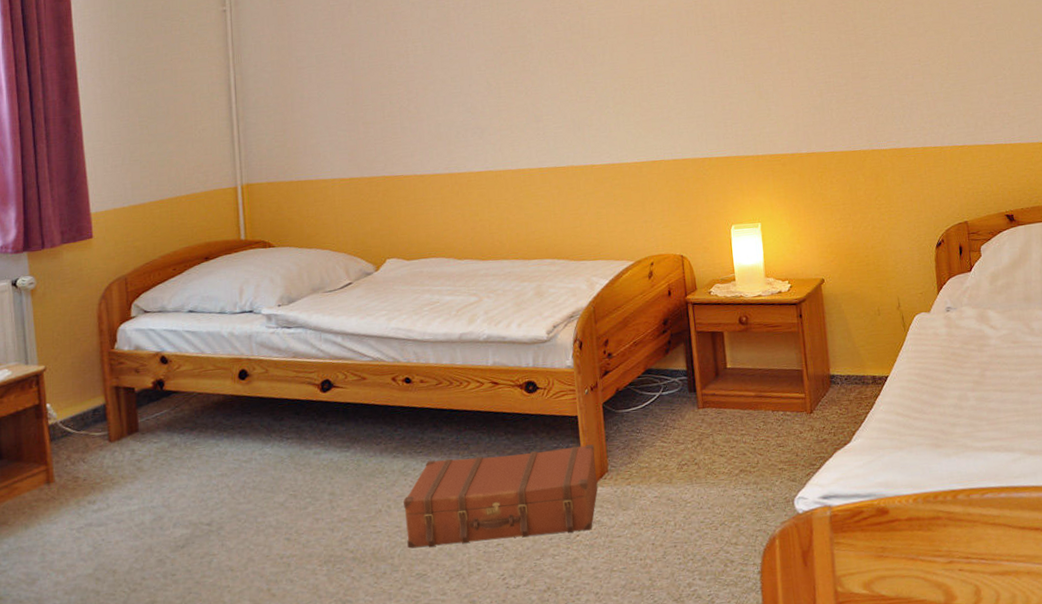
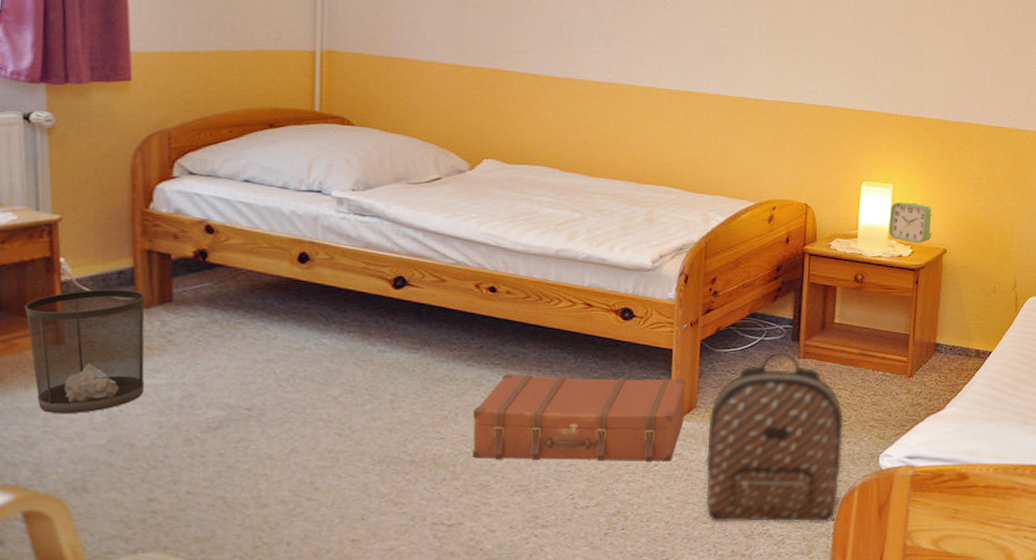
waste bin: none [20,425,121,549] -> present [24,289,146,414]
backpack: none [620,403,761,587] -> present [704,351,845,522]
alarm clock: none [762,237,807,278] -> present [888,201,934,243]

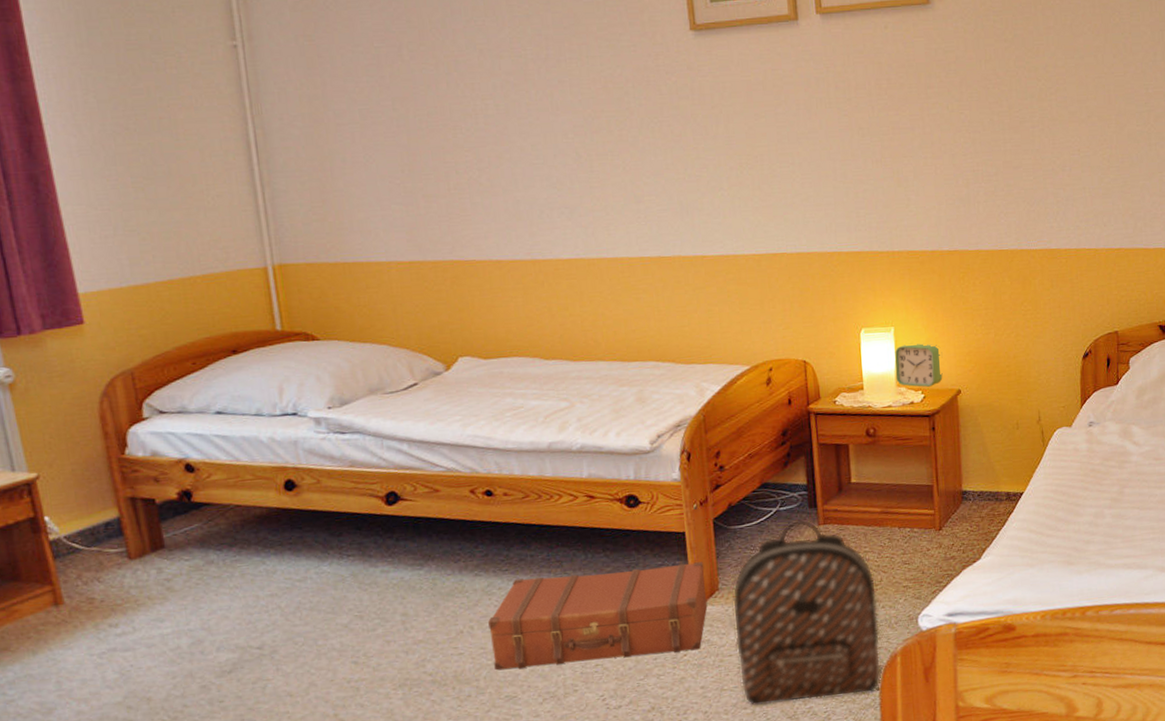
waste bin: present [24,289,146,414] -> none [17,540,152,676]

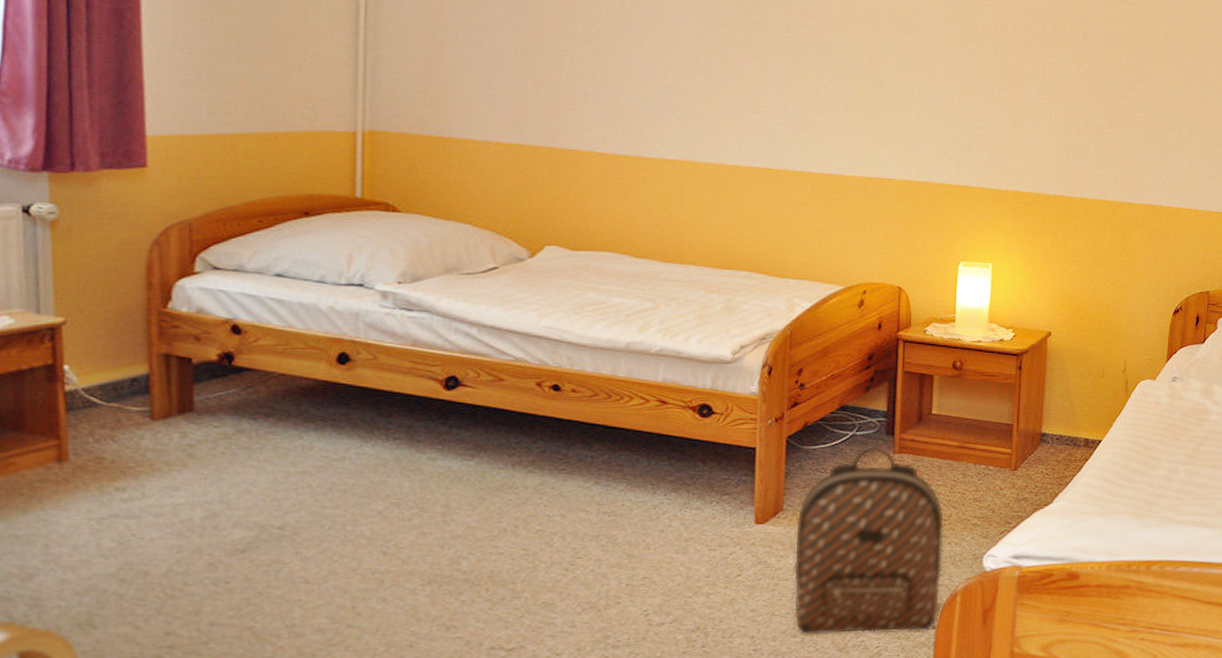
suitcase: present [488,562,708,671] -> none [535,480,771,575]
alarm clock: present [895,343,943,387] -> none [988,281,1037,326]

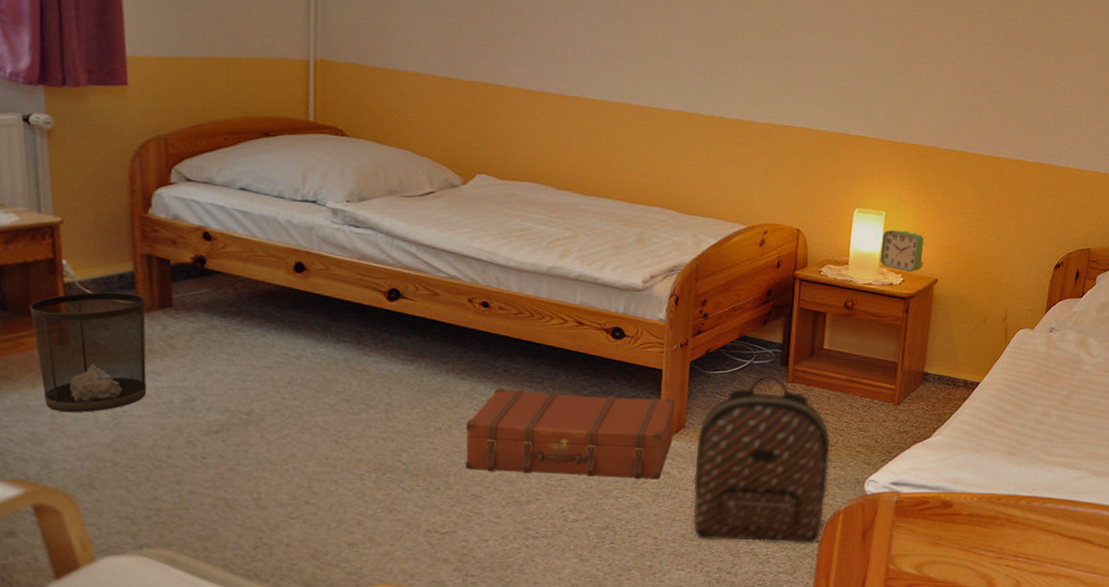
waste bin: none [21,399,163,541] -> present [29,291,147,413]
suitcase: none [535,480,771,575] -> present [465,388,675,480]
alarm clock: none [988,281,1037,326] -> present [879,229,927,272]

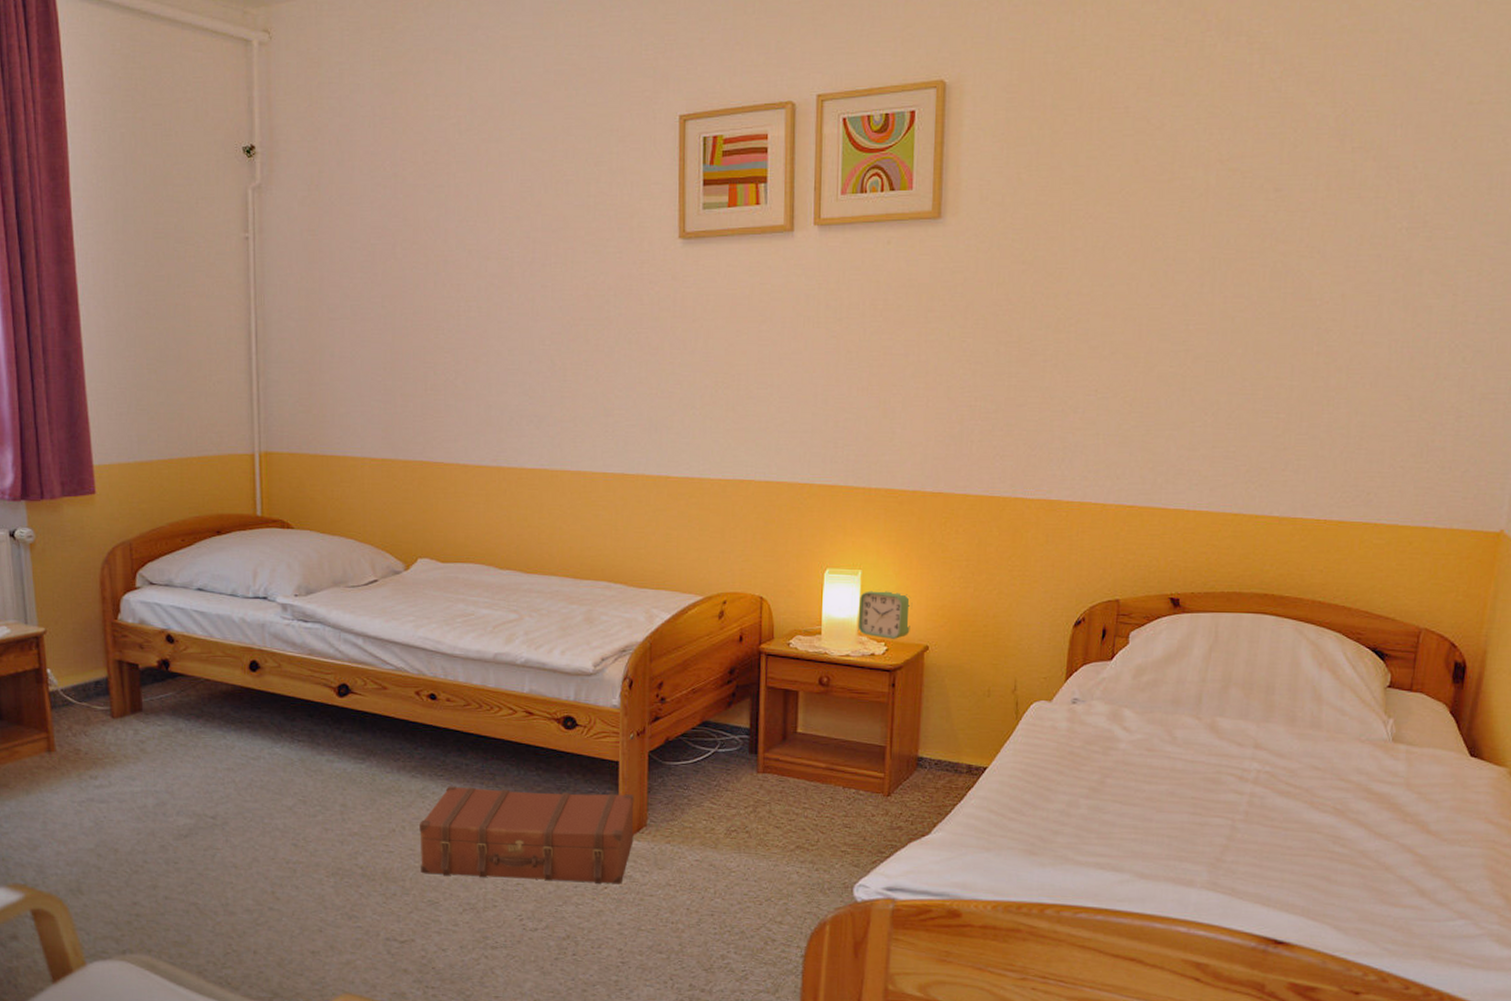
waste bin: present [29,291,147,413] -> none [21,699,123,819]
backpack: present [692,374,832,544] -> none [656,764,812,959]

